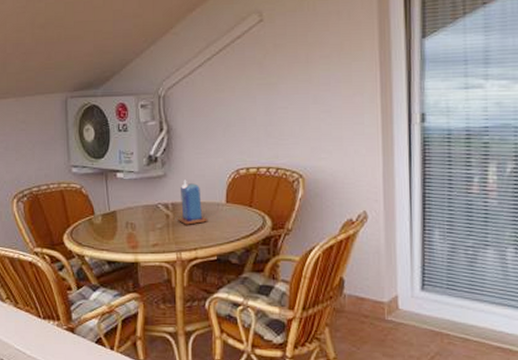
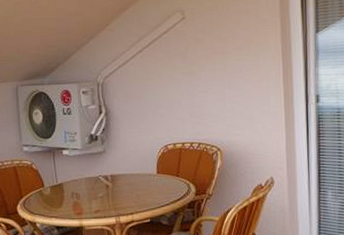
candle: present [177,180,208,225] -> none [116,155,142,193]

